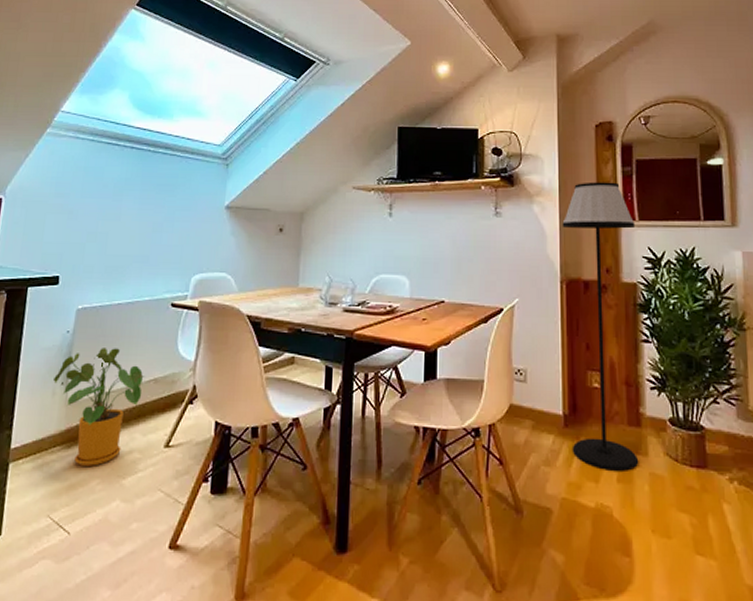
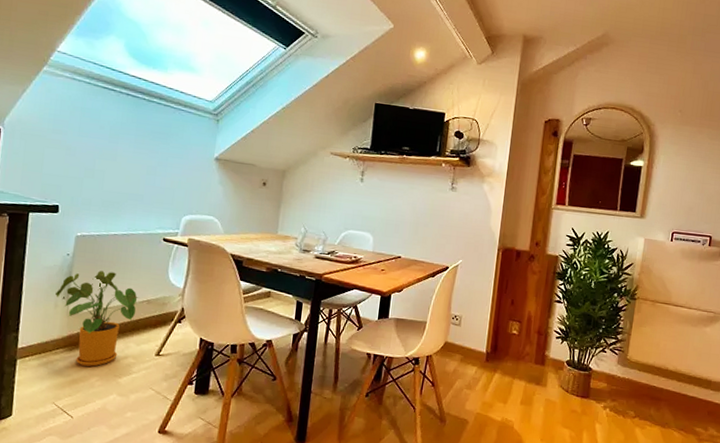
floor lamp: present [562,182,638,471] -> none [489,169,565,397]

